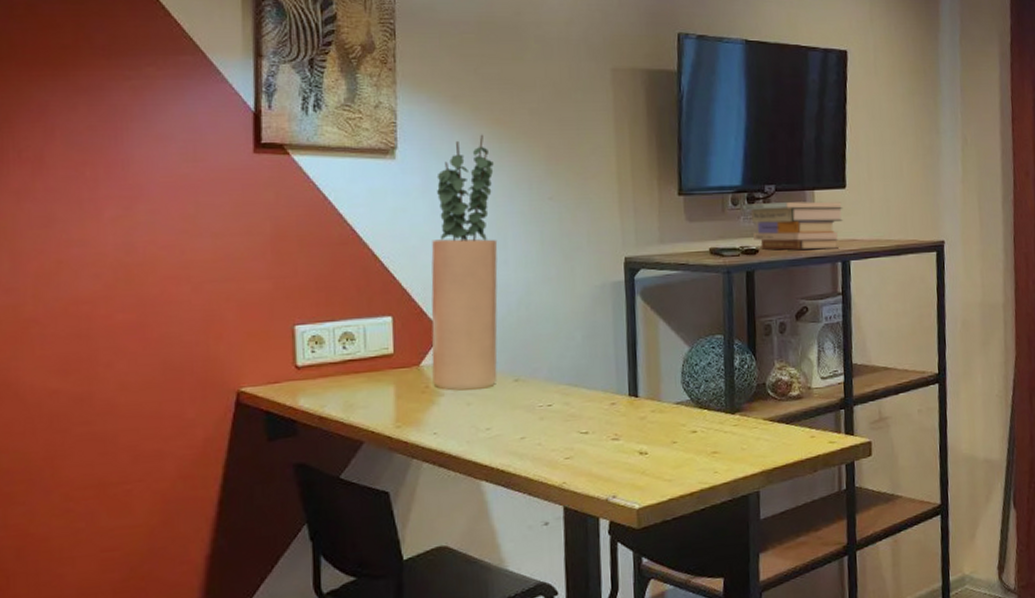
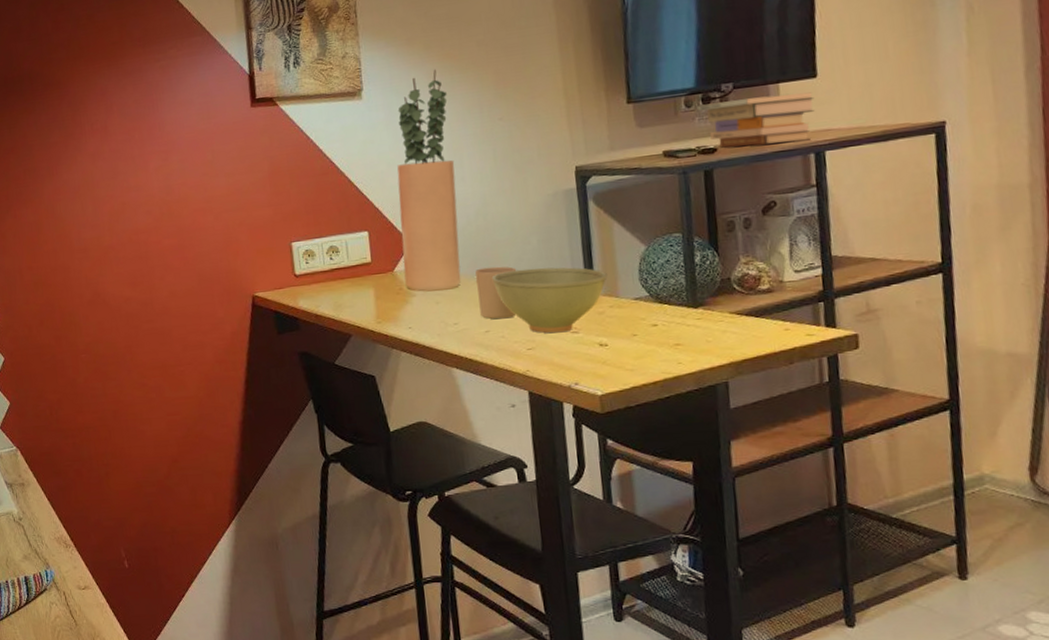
mug: none [514,363,559,424] -> present [475,266,517,319]
bowl: none [531,366,651,441] -> present [491,267,607,334]

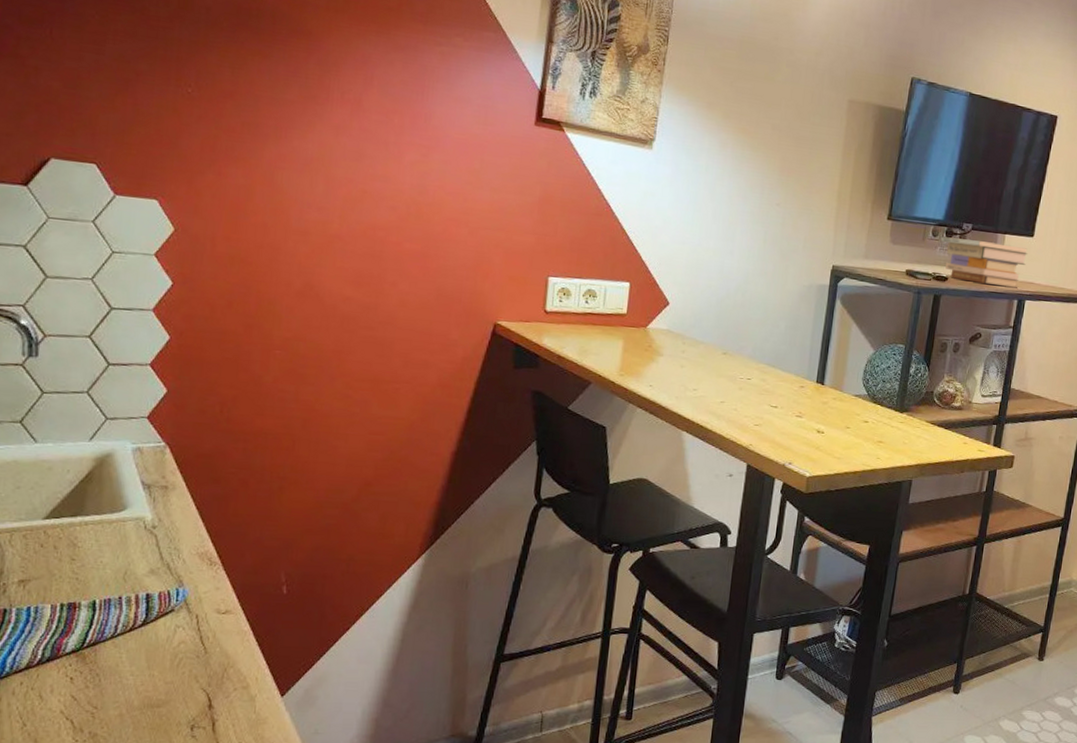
vase: present [396,69,461,292] -> none [655,139,735,357]
mug: present [475,266,517,319] -> none [719,341,762,393]
bowl: present [491,267,607,334] -> none [737,349,838,415]

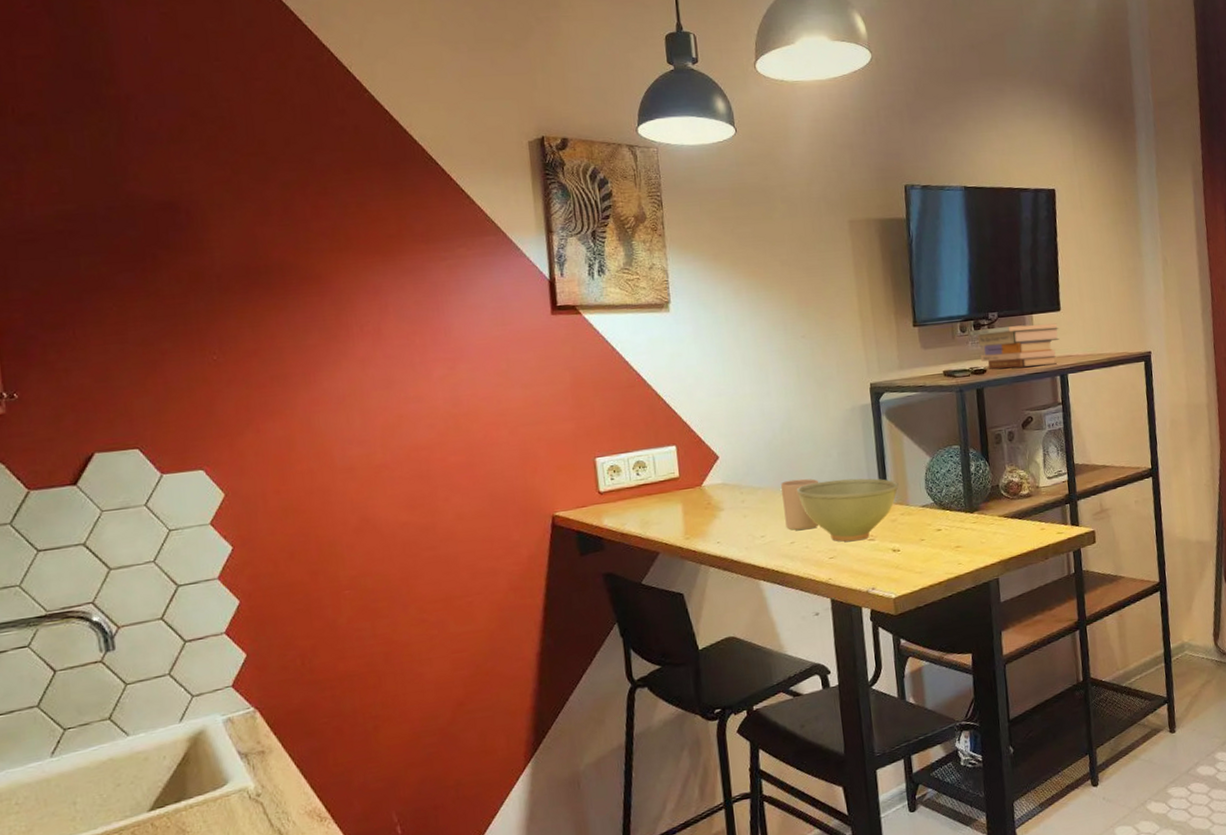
mug: none [719,341,762,393] -> present [781,478,819,531]
bowl: none [737,349,838,415] -> present [796,478,899,542]

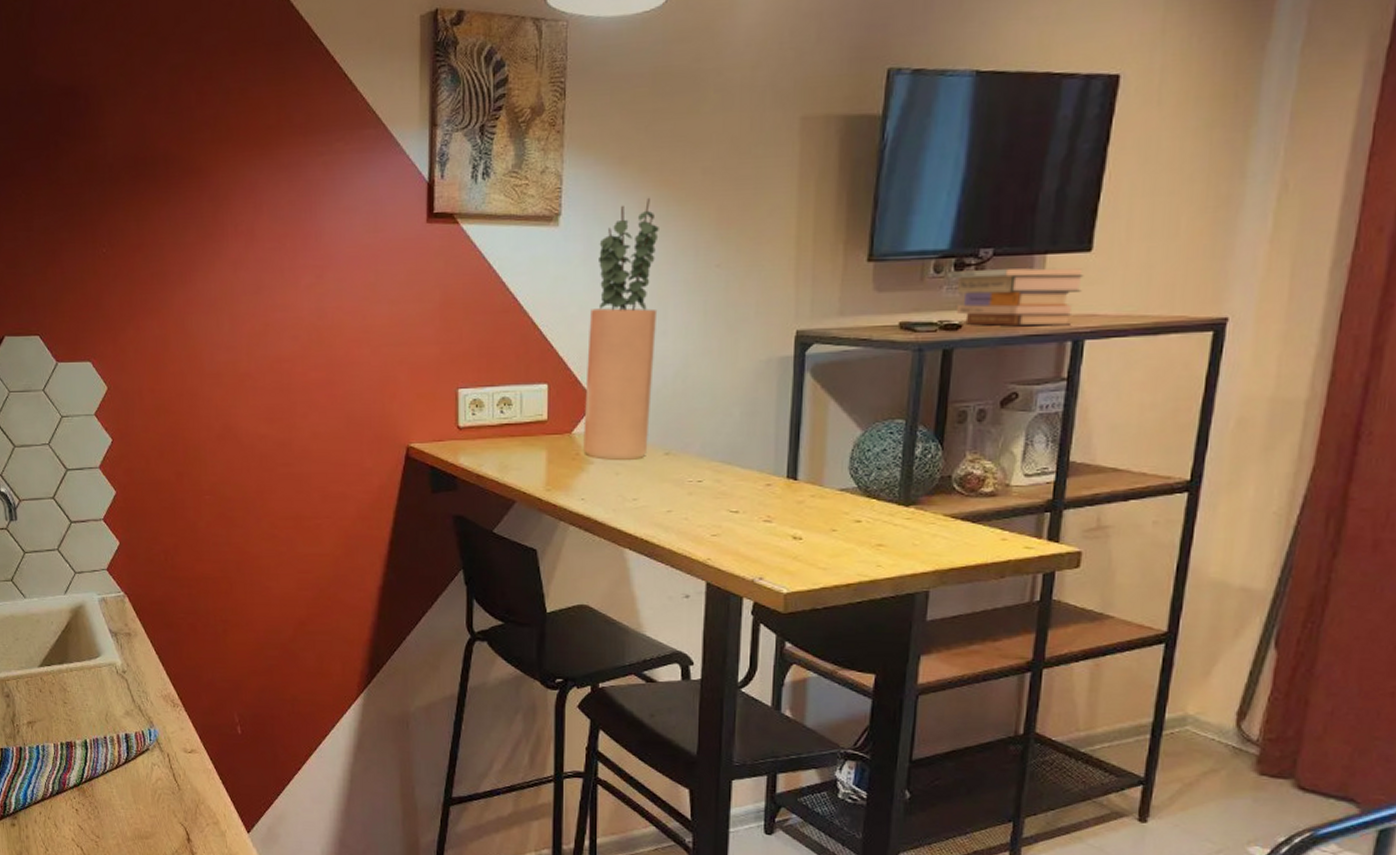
vase: none [704,285,768,506] -> present [583,197,659,461]
mug: present [781,478,819,531] -> none [664,438,712,499]
bowl: present [796,478,899,542] -> none [682,444,814,520]

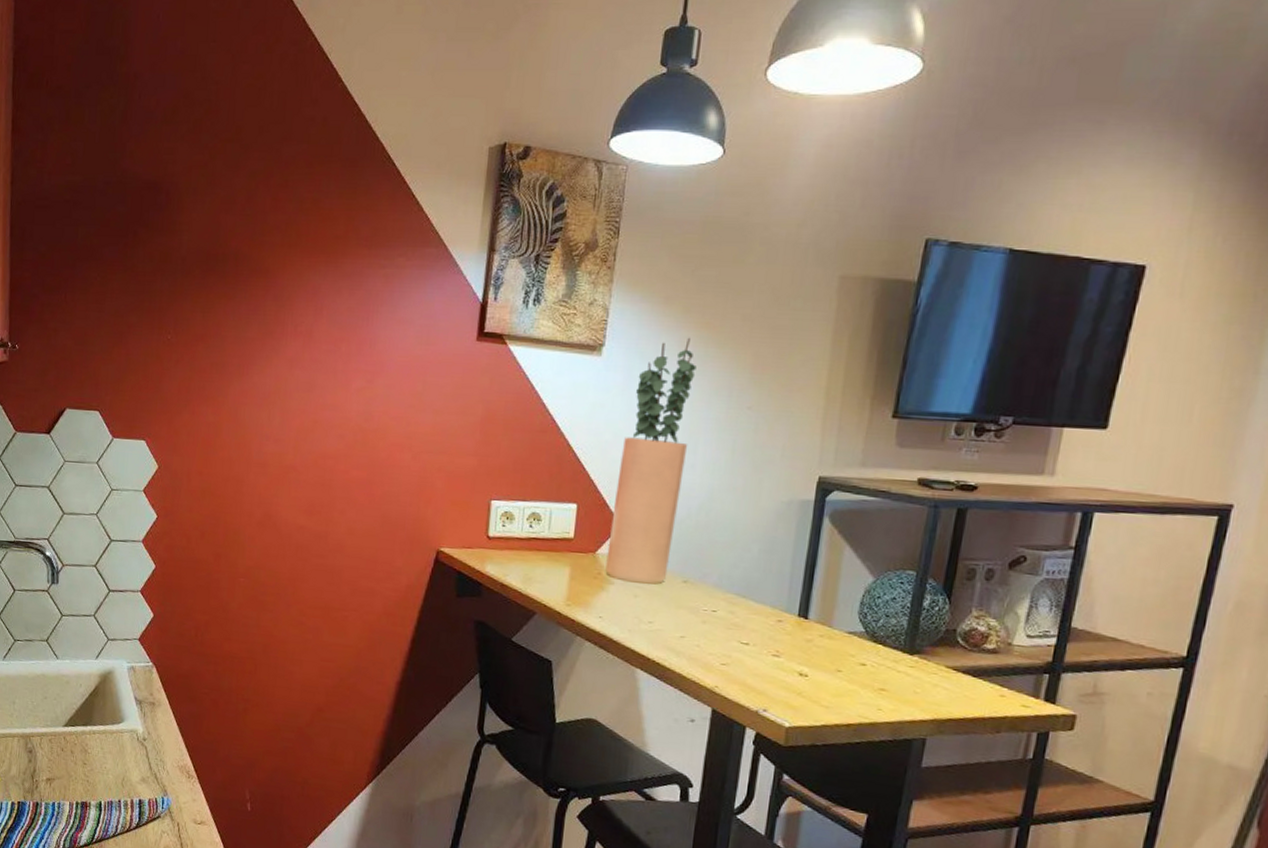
books: present [946,267,1084,327] -> none [966,435,1098,497]

